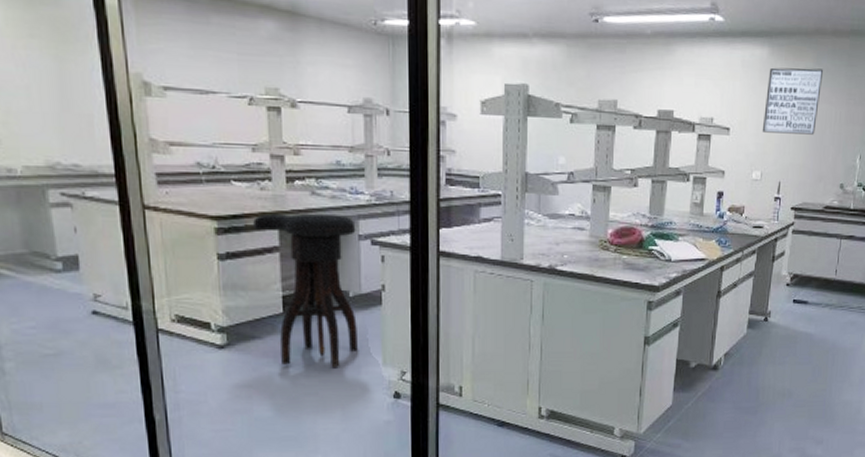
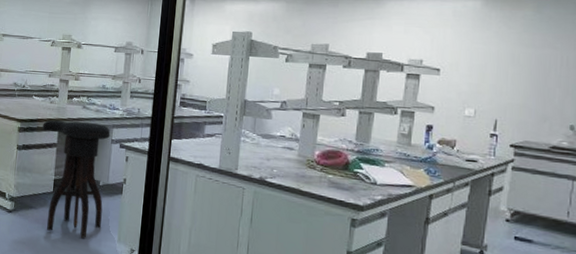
wall art: present [762,67,824,135] -> none [475,16,546,77]

